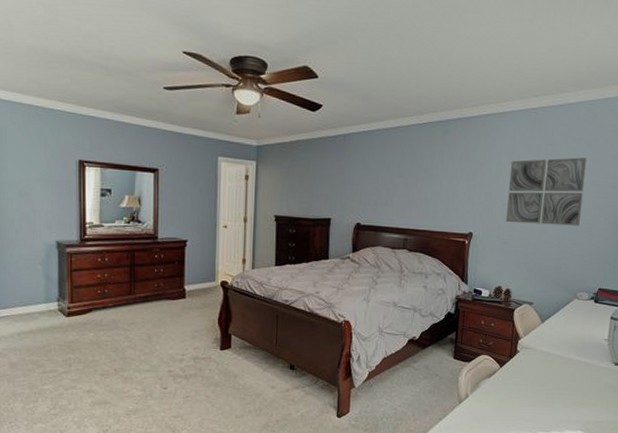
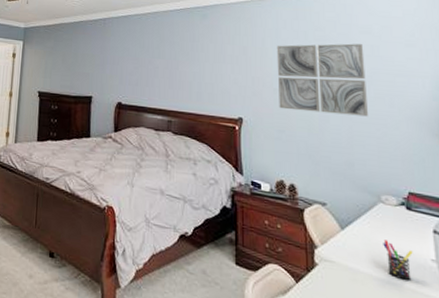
pen holder: none [571,328,592,357] -> present [383,240,413,281]

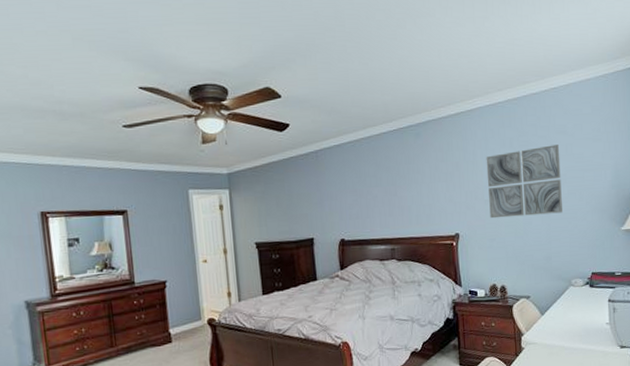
pen holder: present [383,240,413,281] -> none [572,316,593,345]

